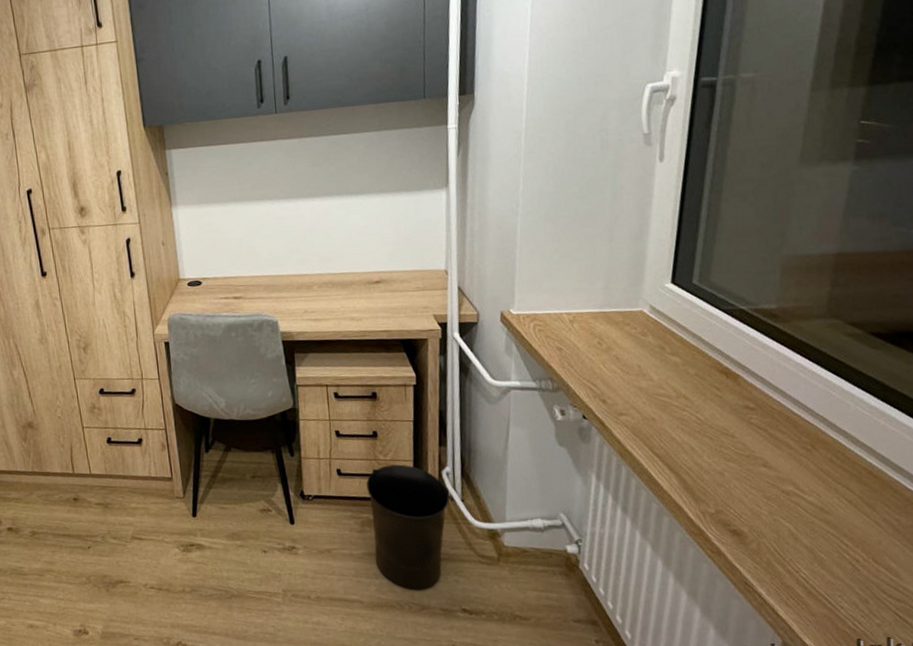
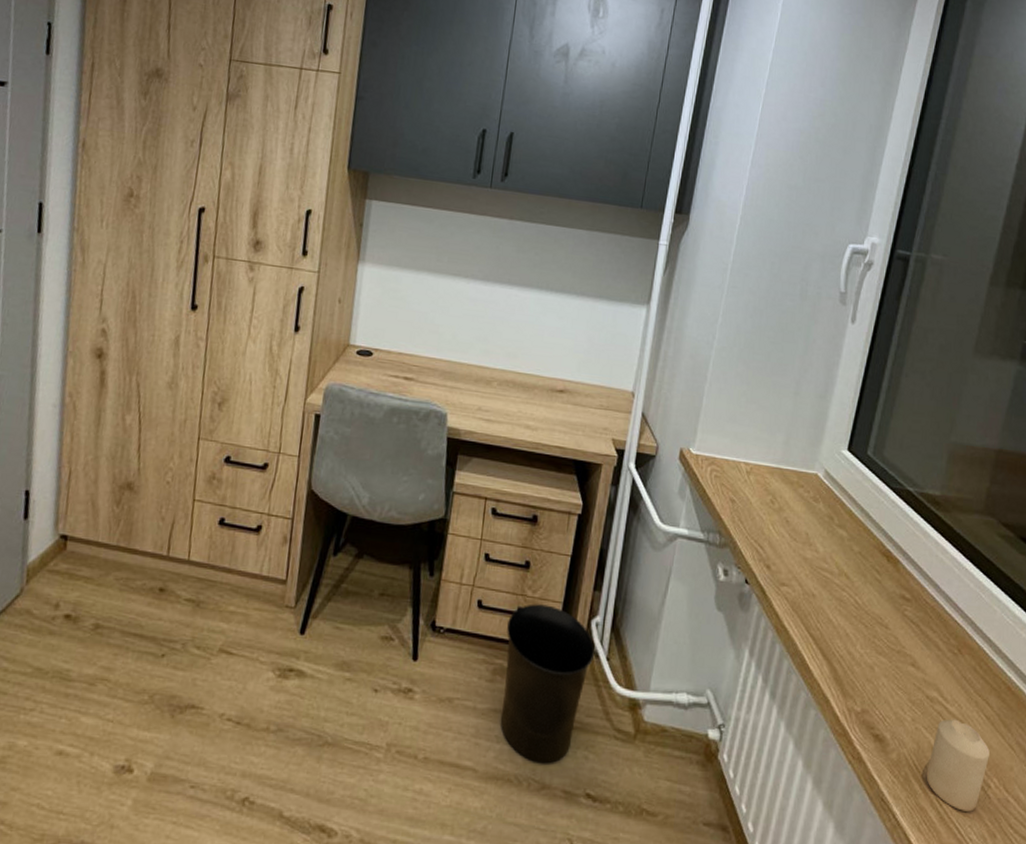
candle: none [789,507,855,585] -> present [926,719,990,812]

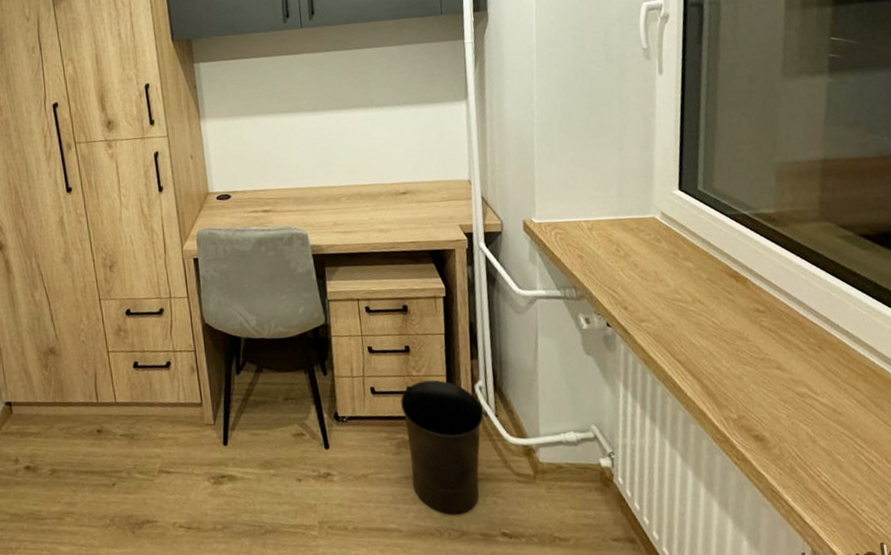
candle: present [926,719,990,812] -> none [809,408,867,488]

